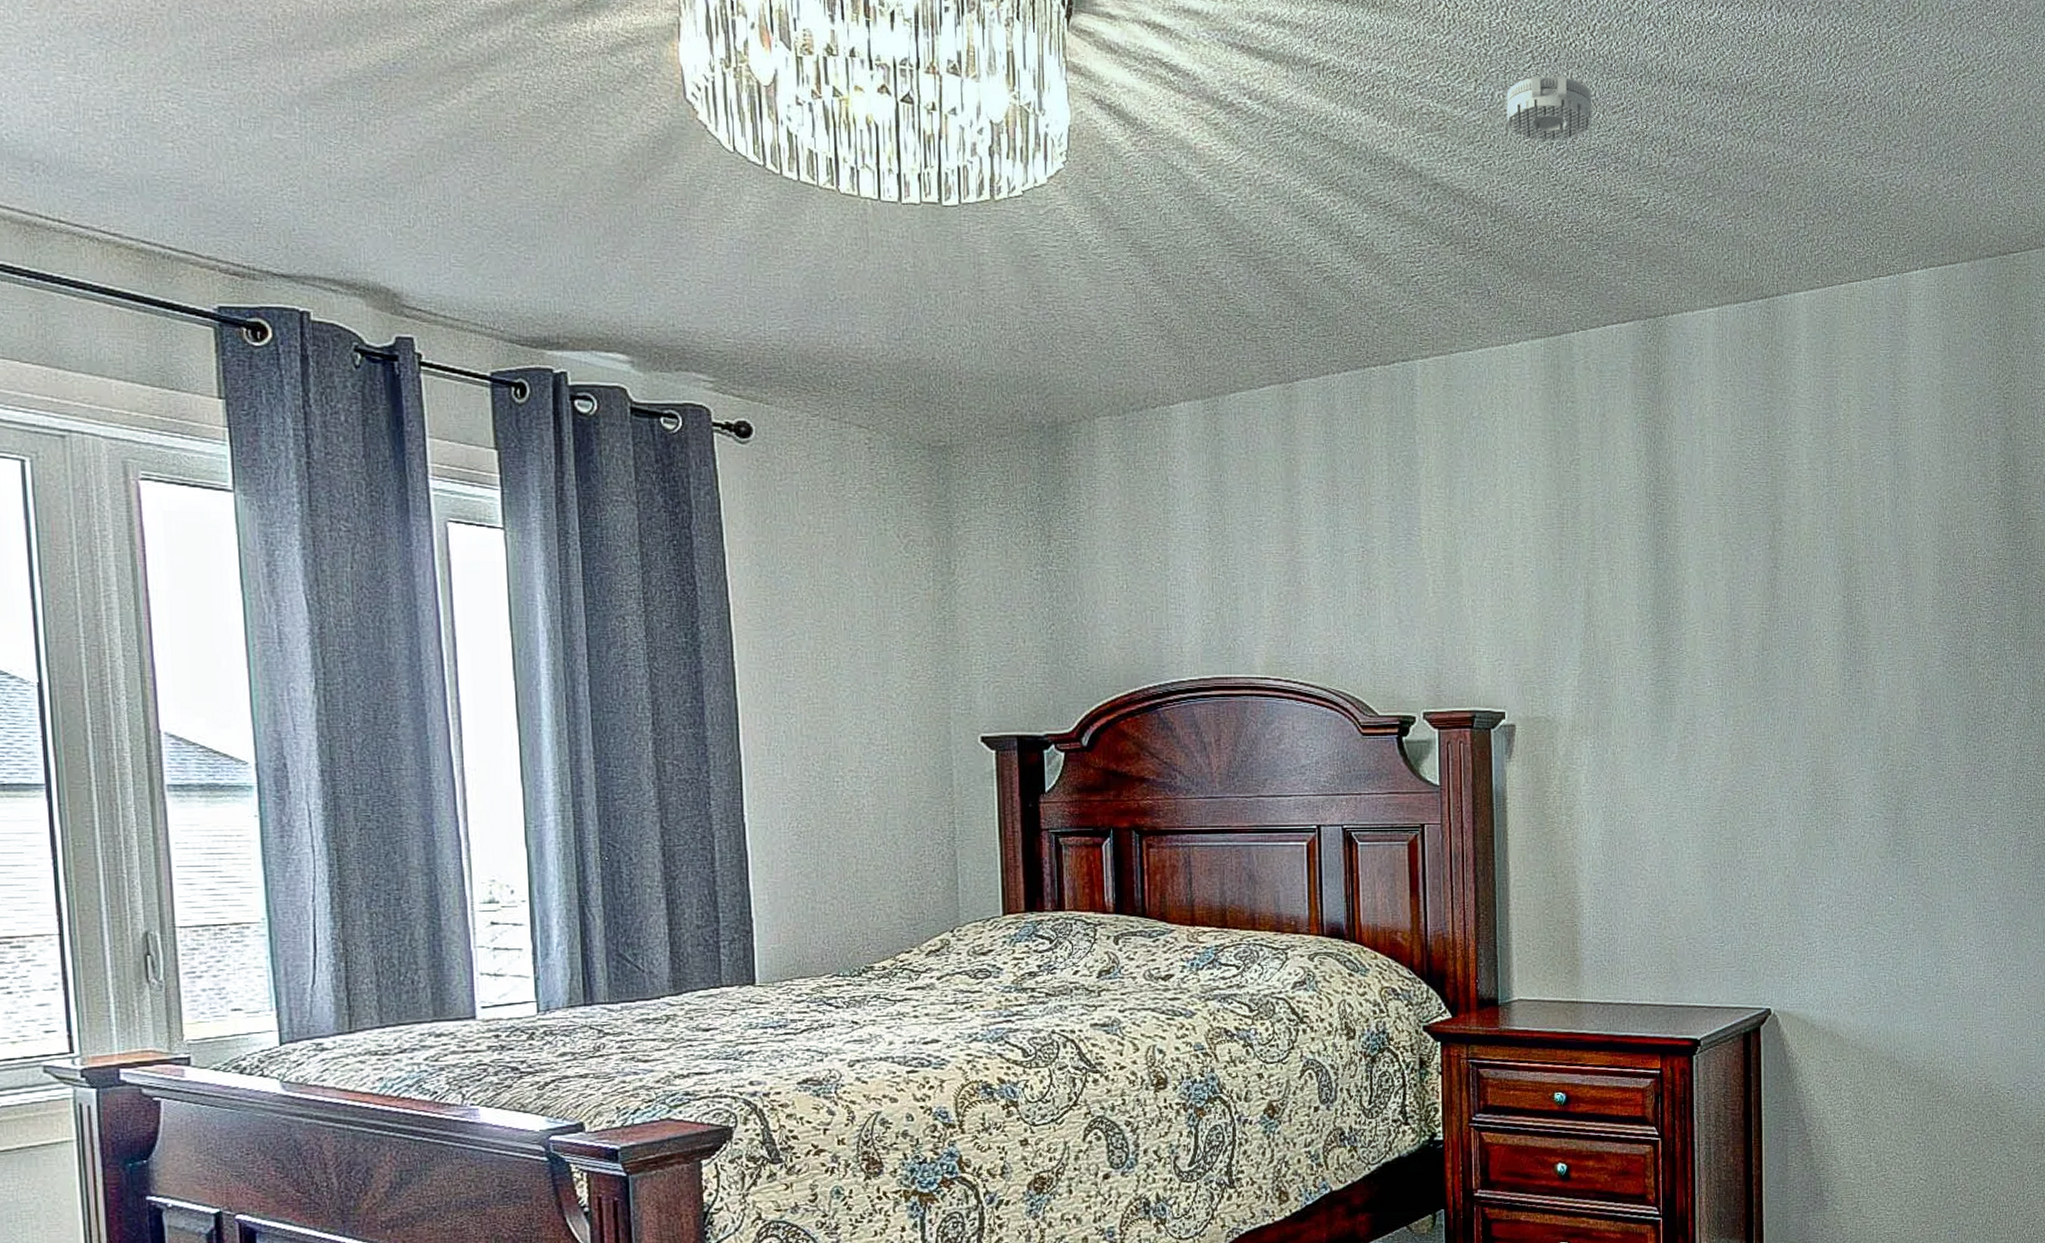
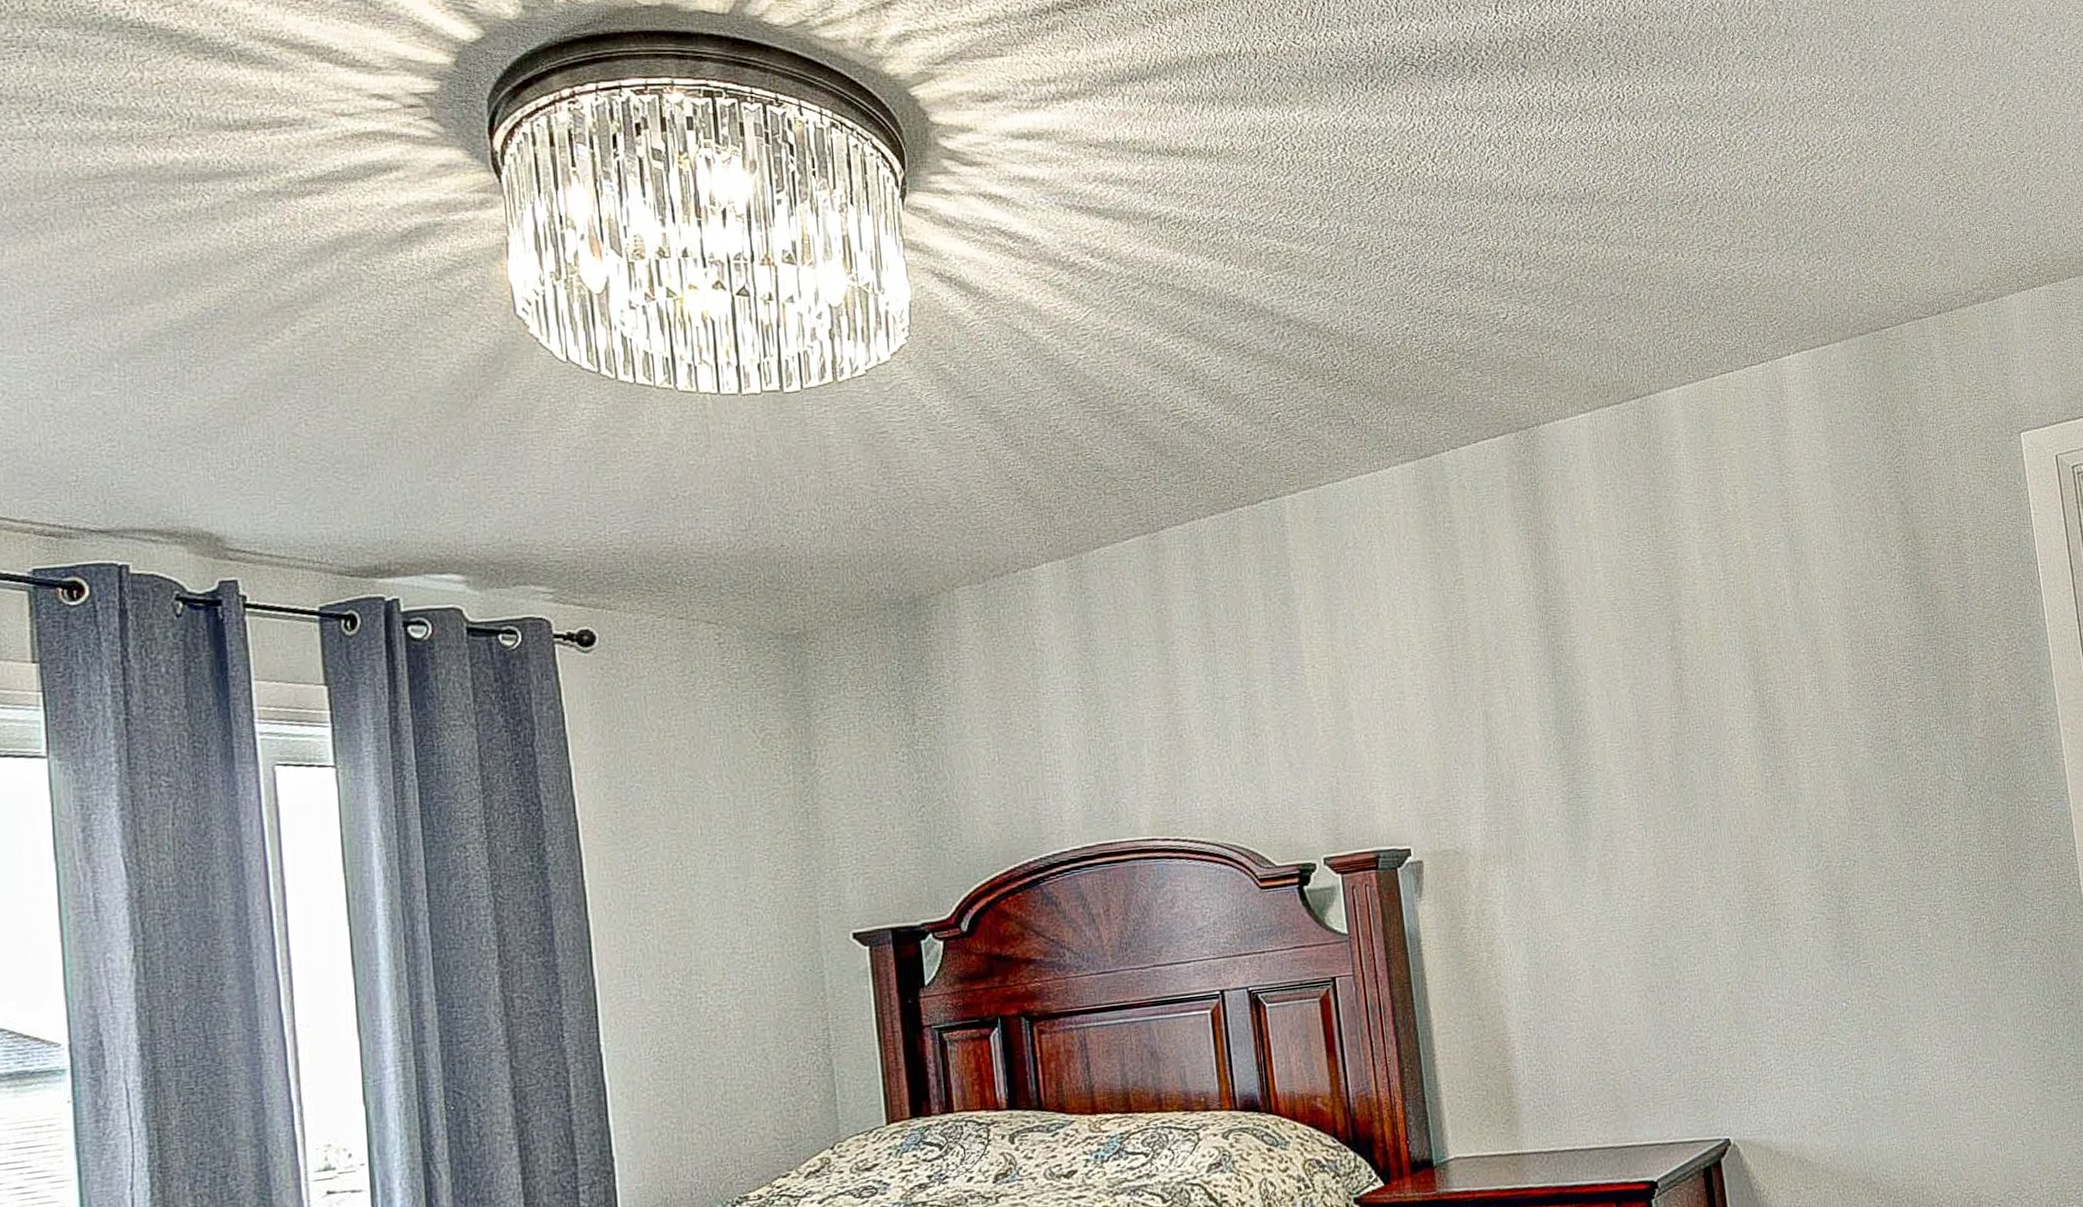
smoke detector: present [1506,75,1592,141] -> none [1352,203,1442,268]

